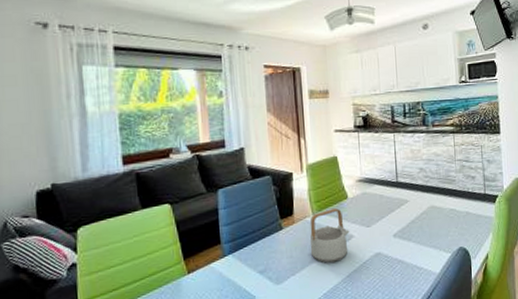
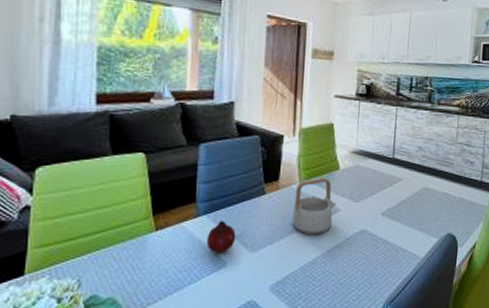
fruit: none [234,258,261,290] -> present [206,221,236,254]

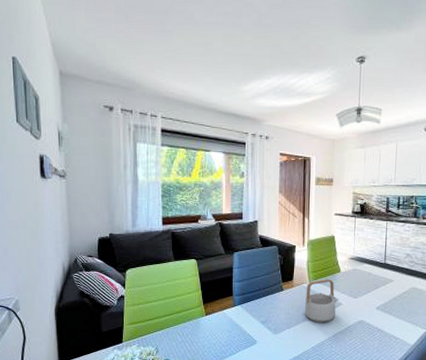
fruit: present [206,221,236,254] -> none [241,310,263,335]

